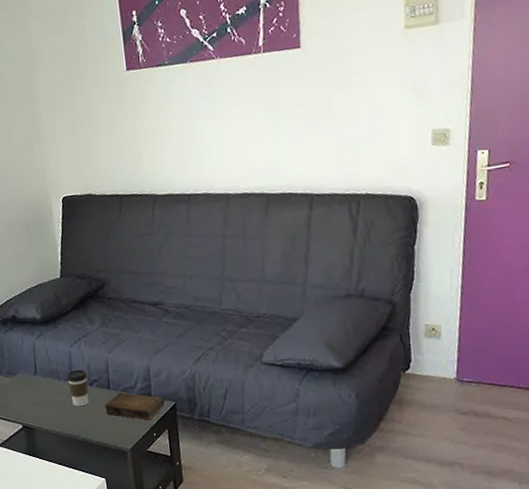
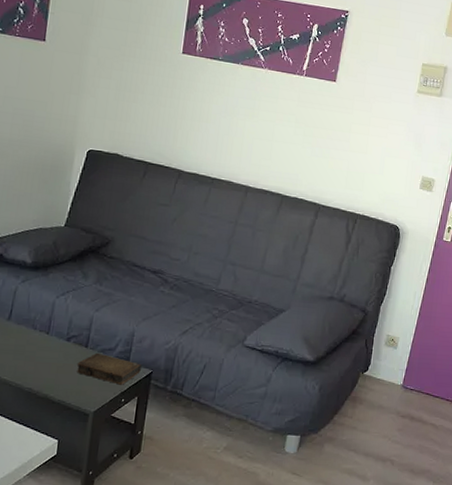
coffee cup: present [66,369,89,407] -> none [42,322,67,361]

